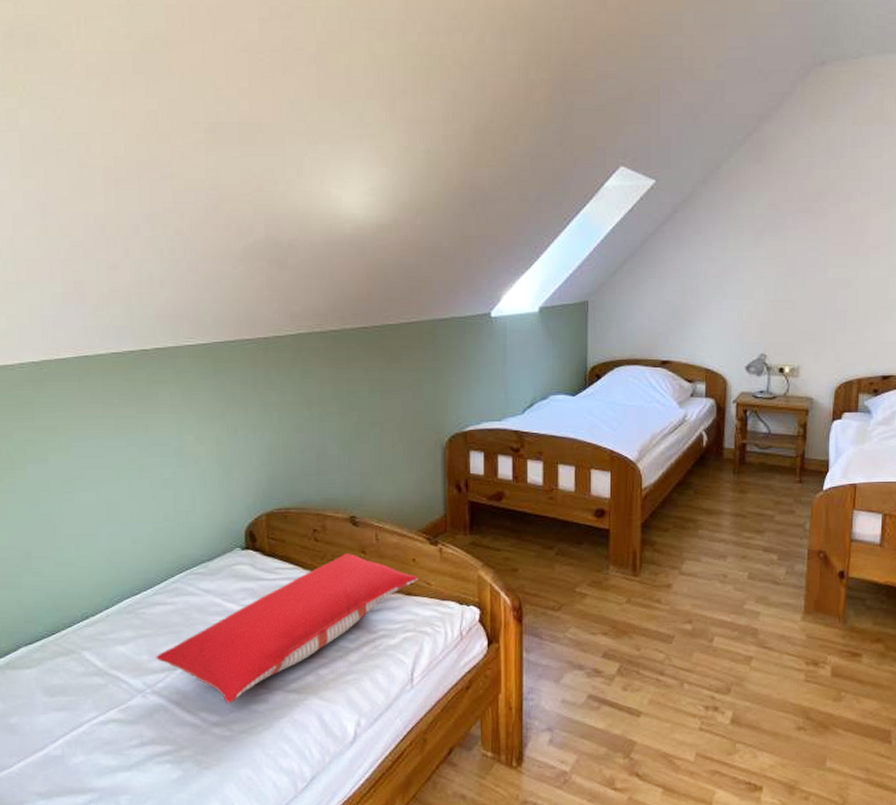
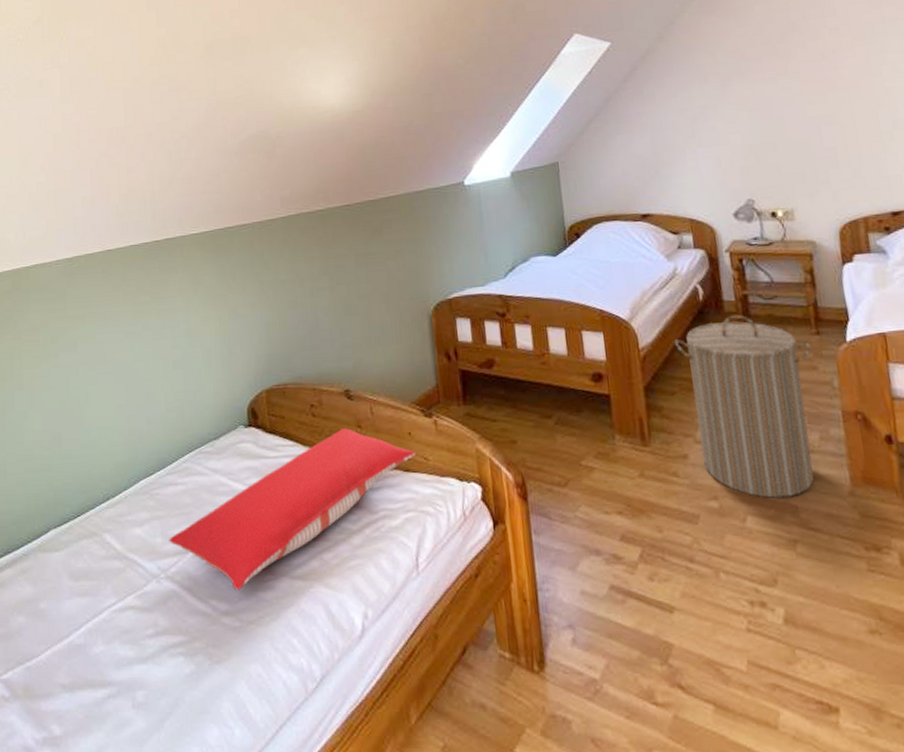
laundry hamper: none [674,461,792,622] -> present [674,314,814,498]

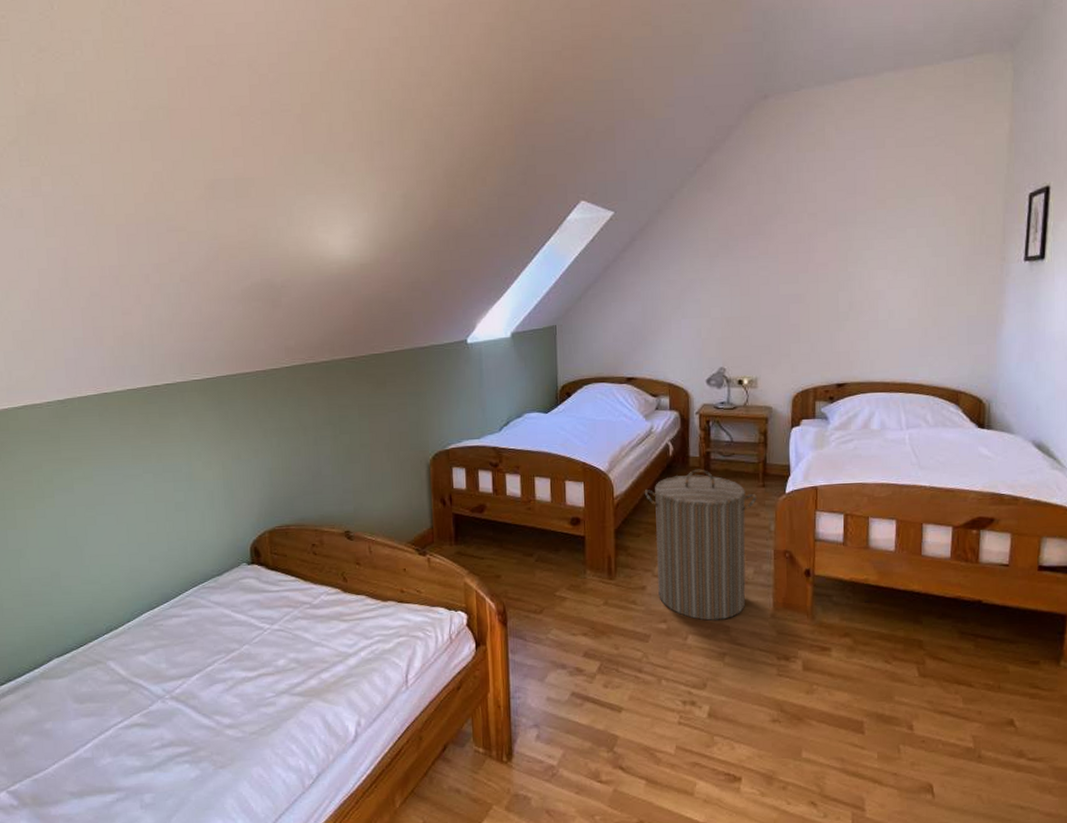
pillow: present [169,428,416,590] -> none [173,565,409,707]

